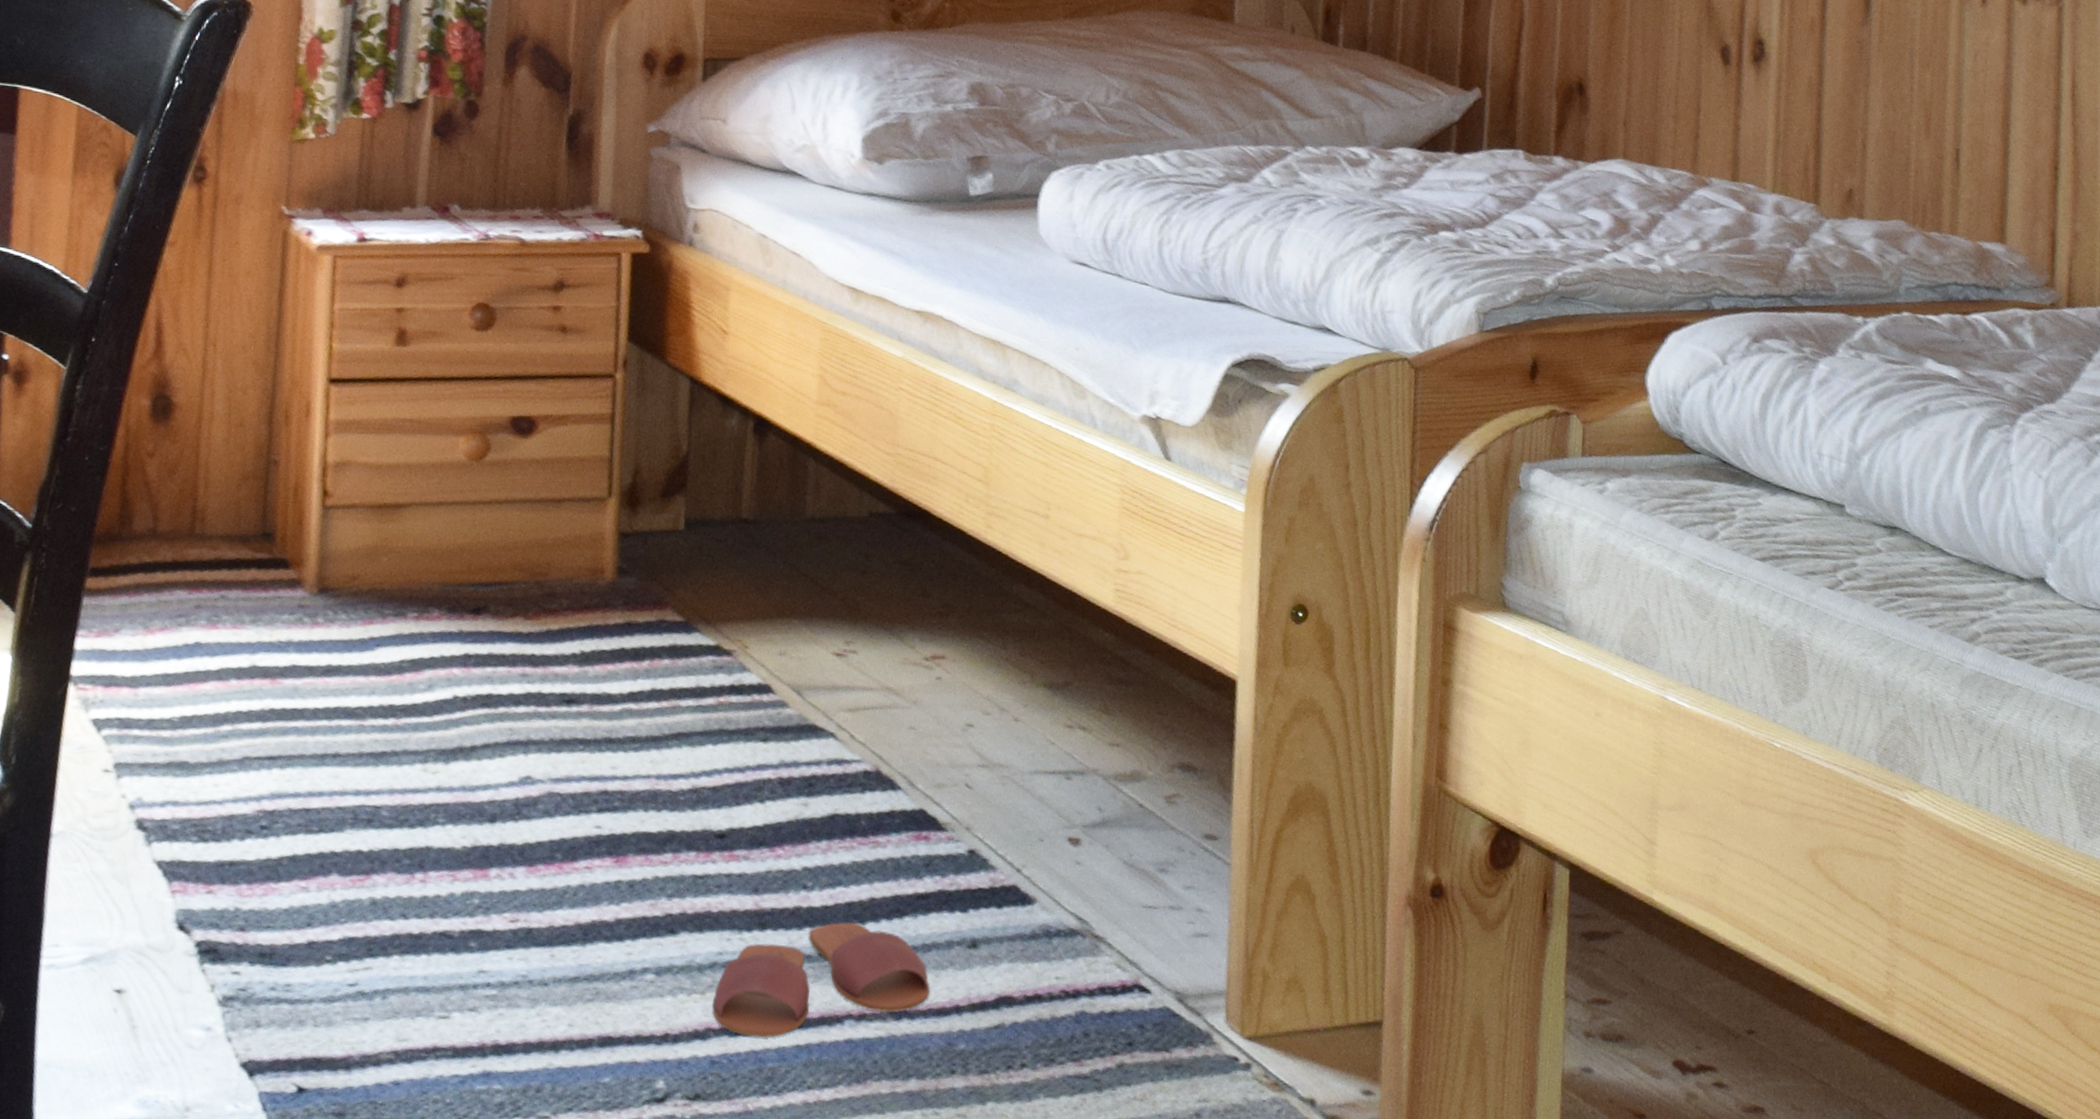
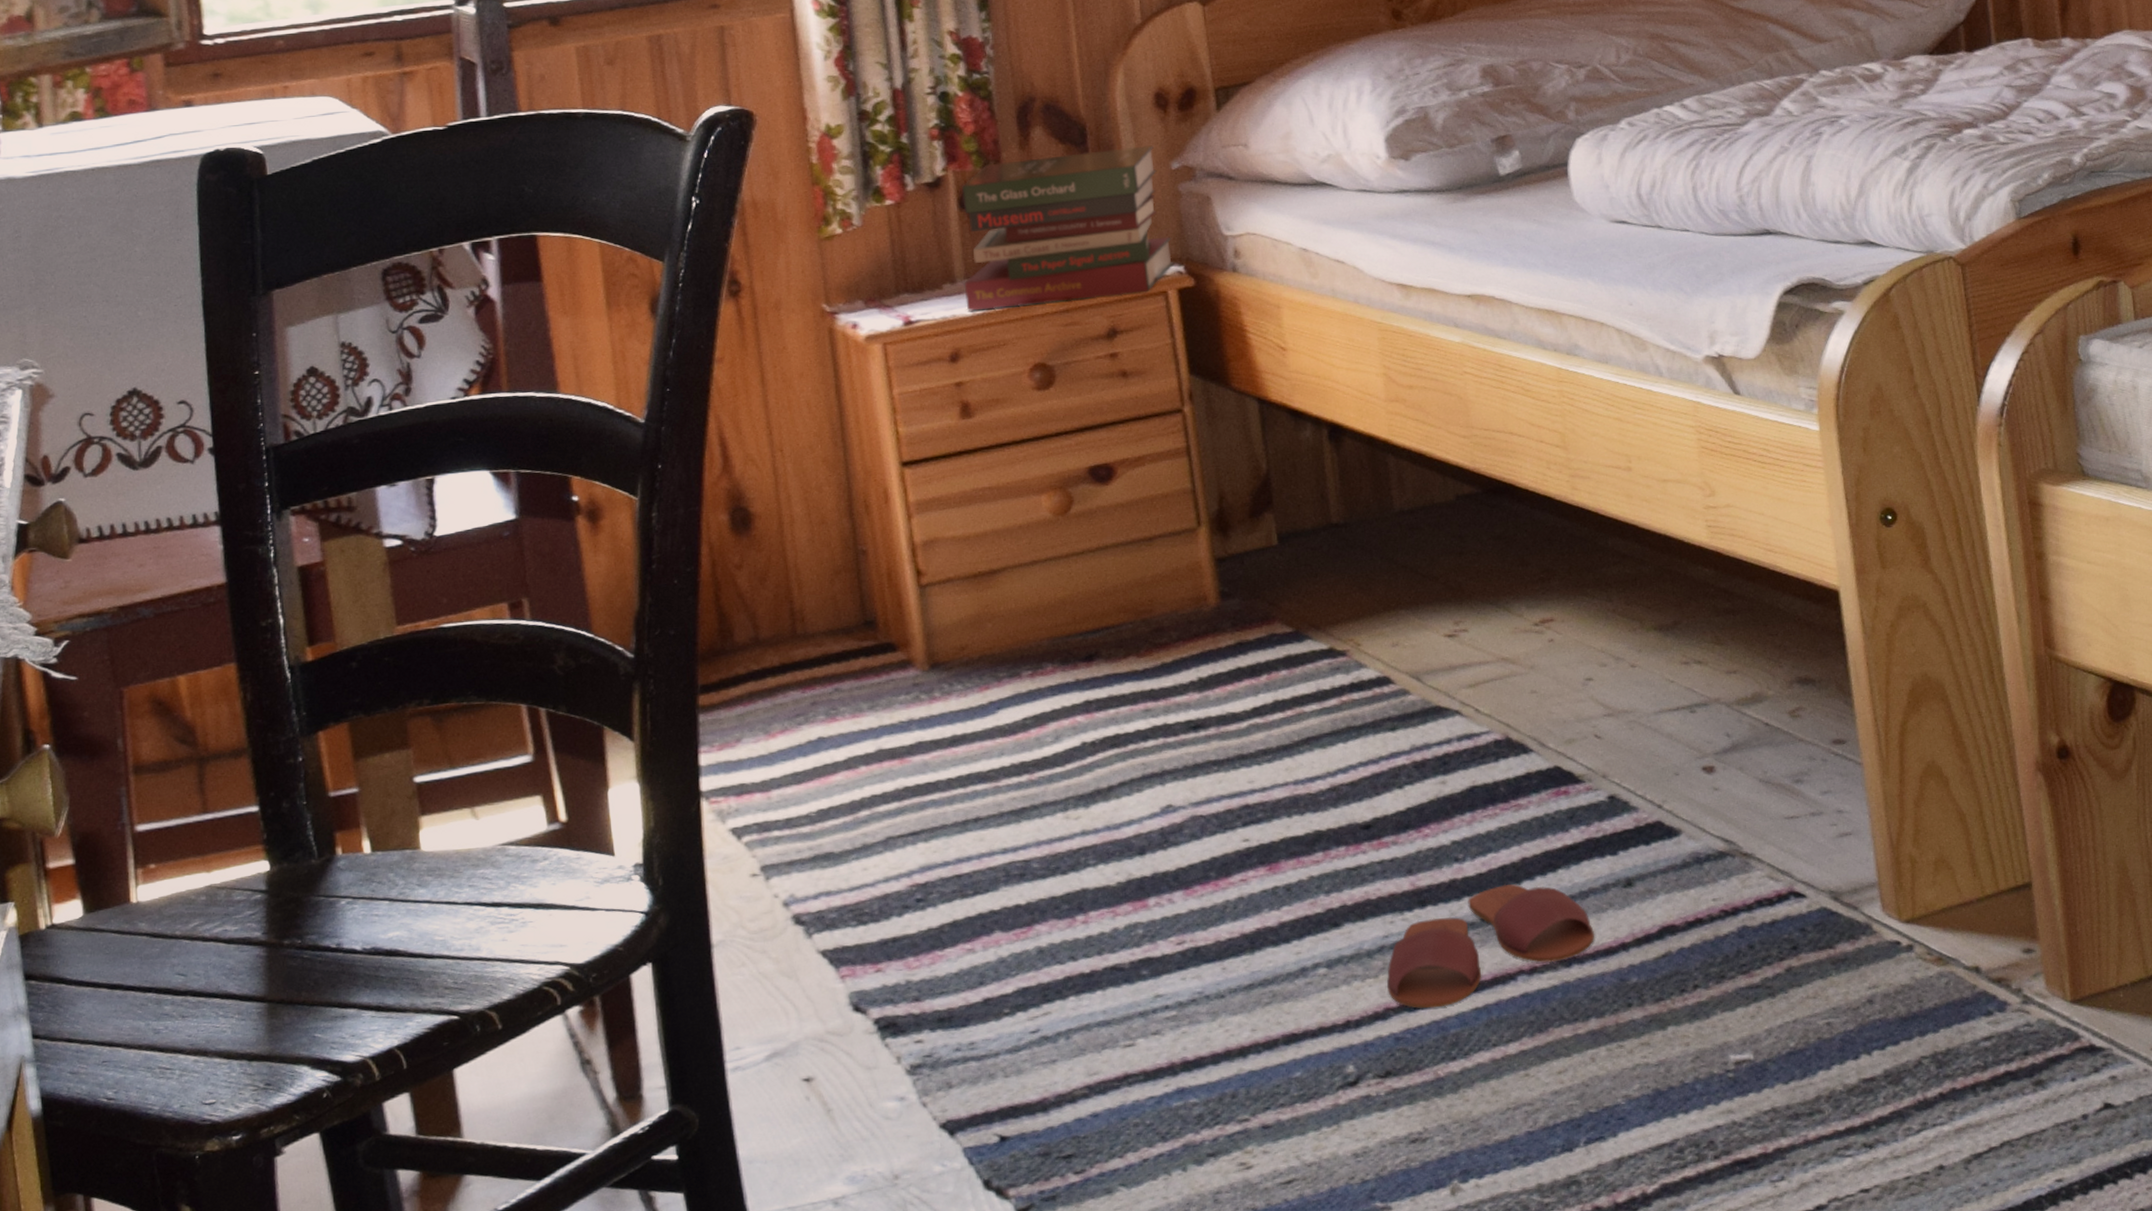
books: none [421,94,634,251] -> present [962,145,1175,311]

